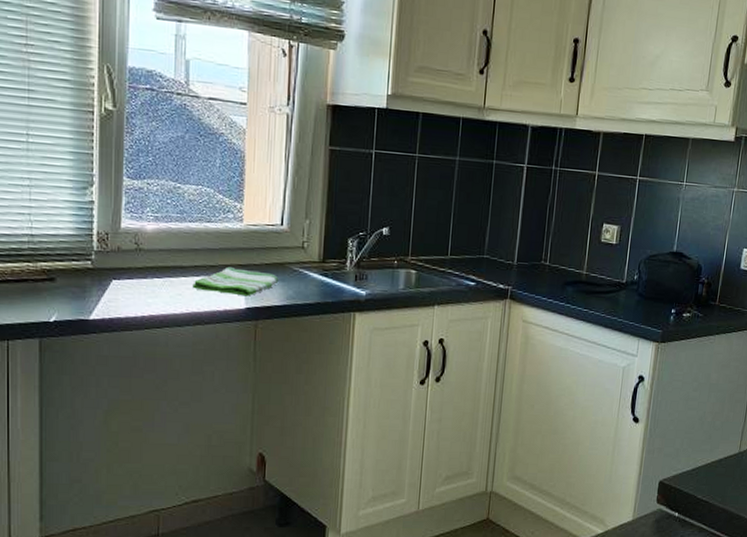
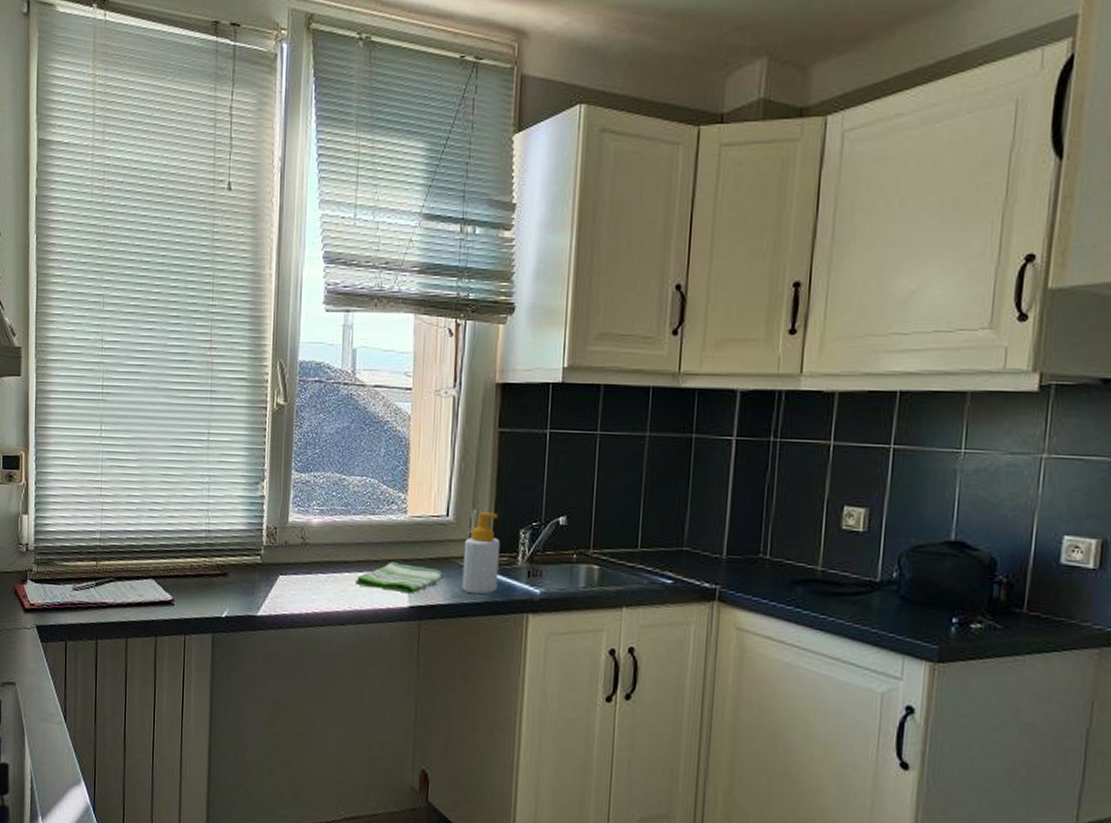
soap bottle: none [295,222,330,296] -> present [462,512,500,595]

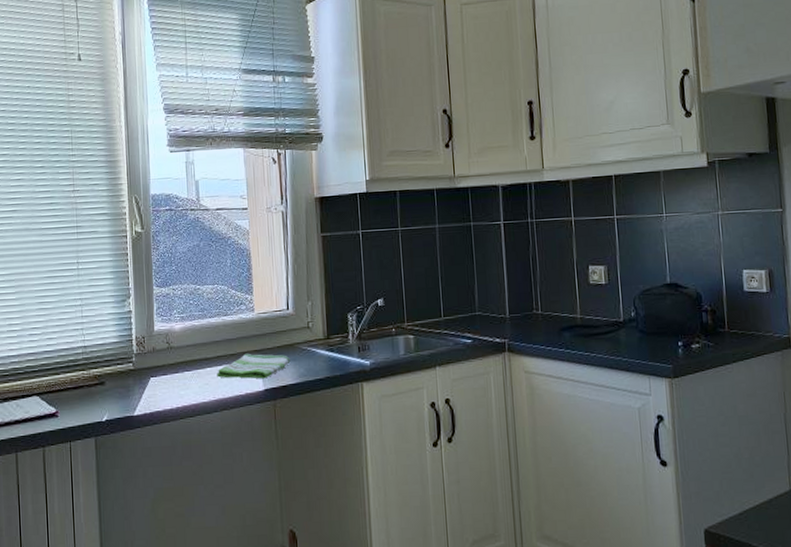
soap bottle: present [462,512,500,595] -> none [304,302,335,372]

